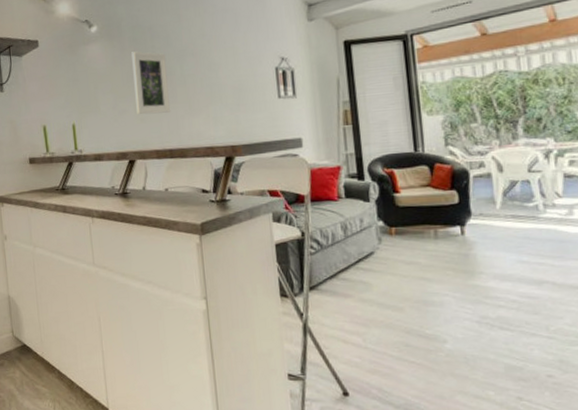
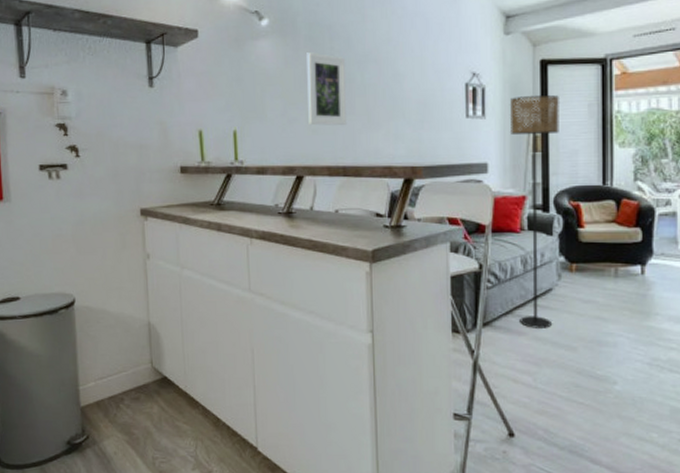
floor lamp: none [318,72,376,291] -> present [510,95,559,328]

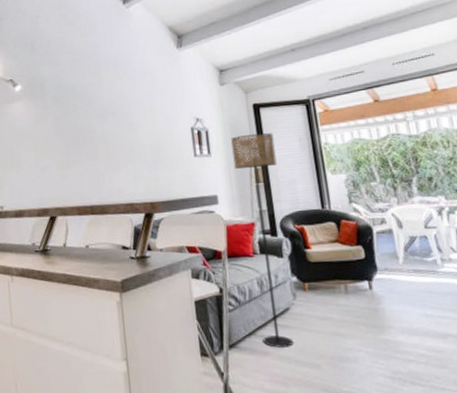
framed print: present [307,52,348,126] -> none [54,110,92,172]

